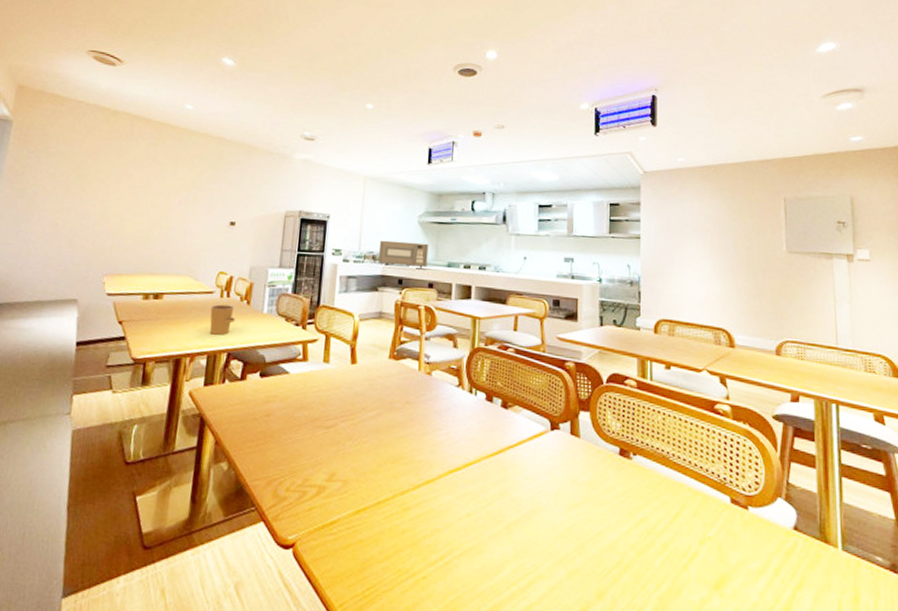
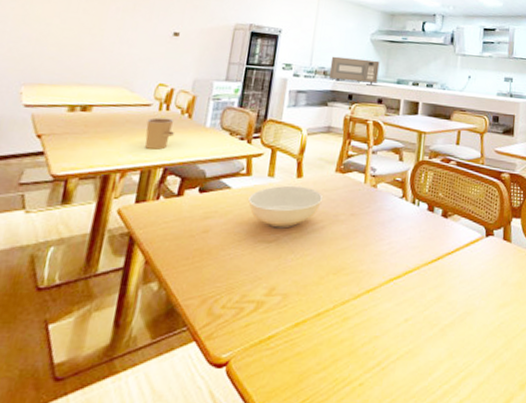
bowl: none [306,371,378,415] -> present [248,185,324,229]

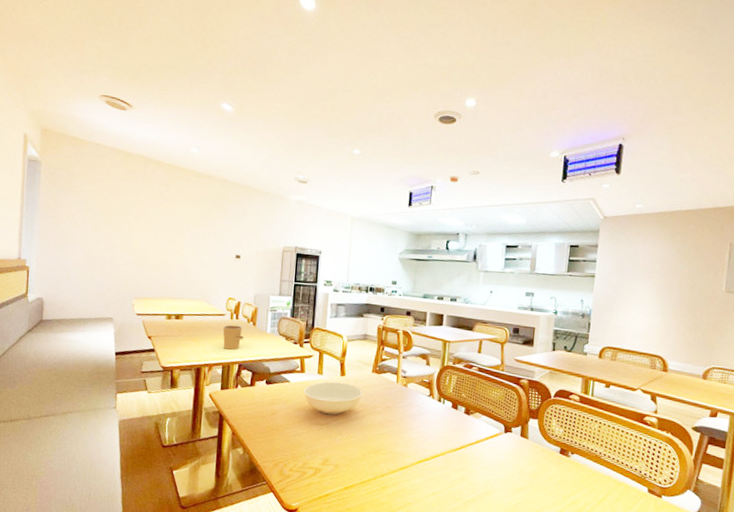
microwave: present [328,56,380,84] -> none [363,273,408,298]

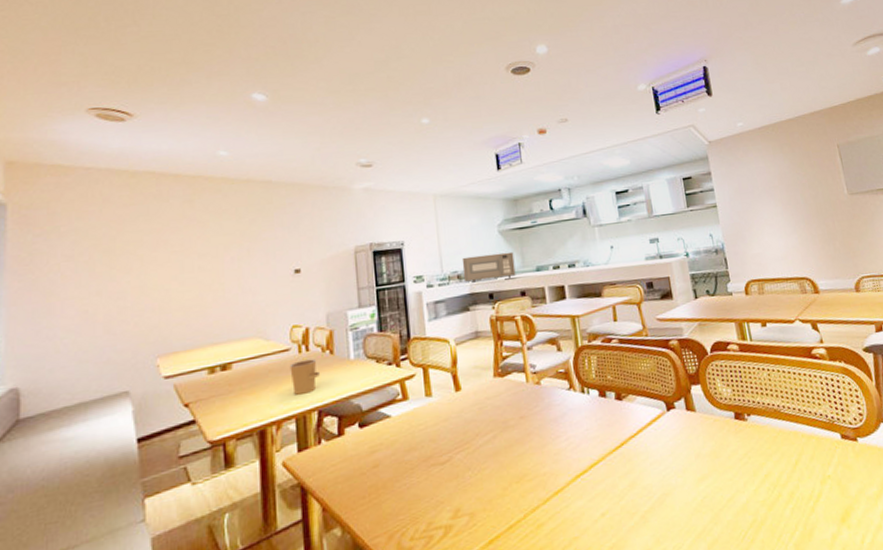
bowl: present [304,381,363,415] -> none [411,399,488,448]
microwave: none [363,273,408,298] -> present [461,251,516,283]

